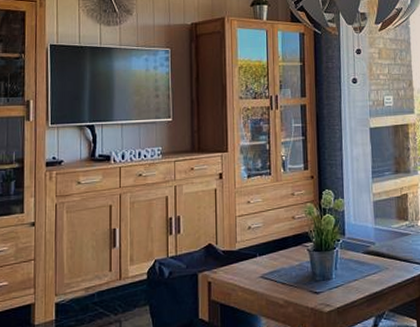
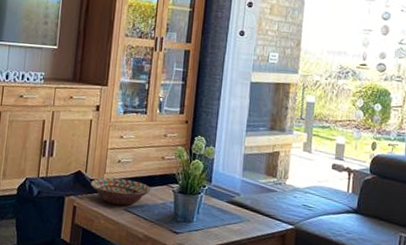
decorative bowl: none [222,245,286,273] -> present [90,177,151,205]

